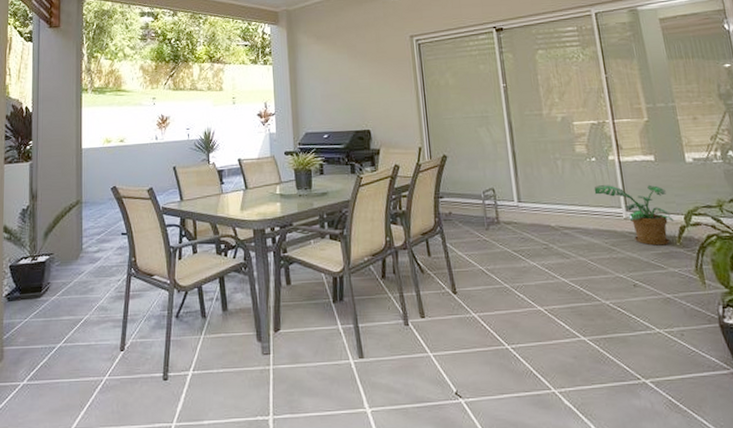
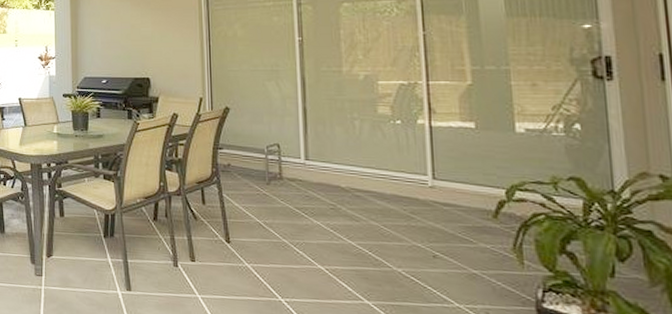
potted plant: present [594,184,675,246] -> none [395,150,493,219]

